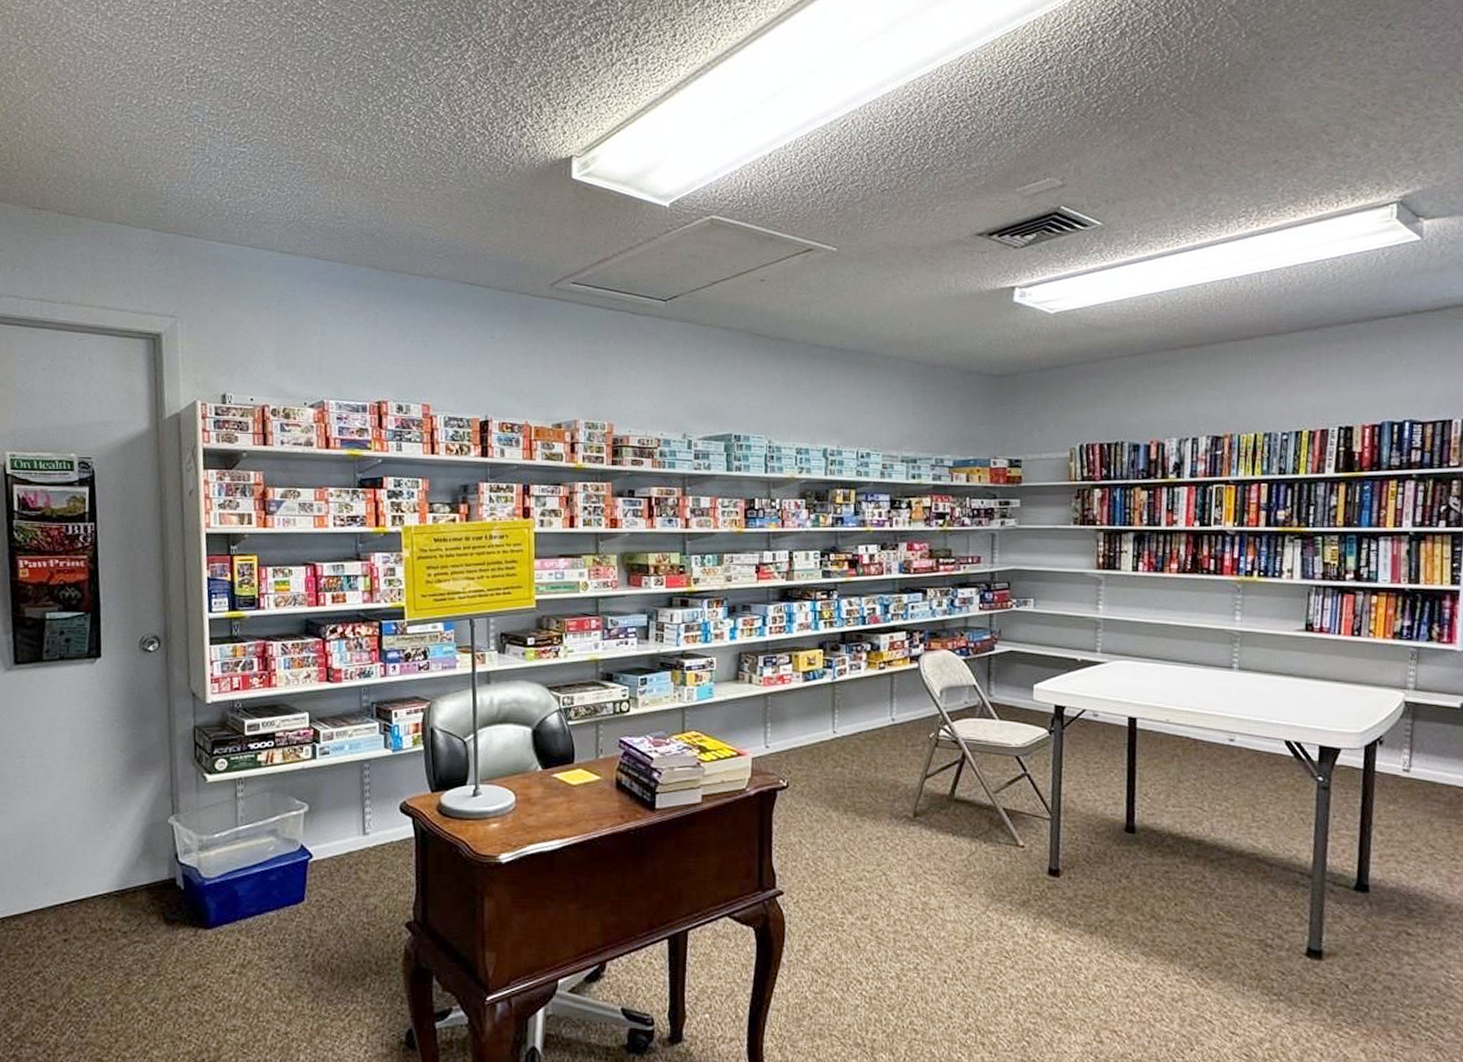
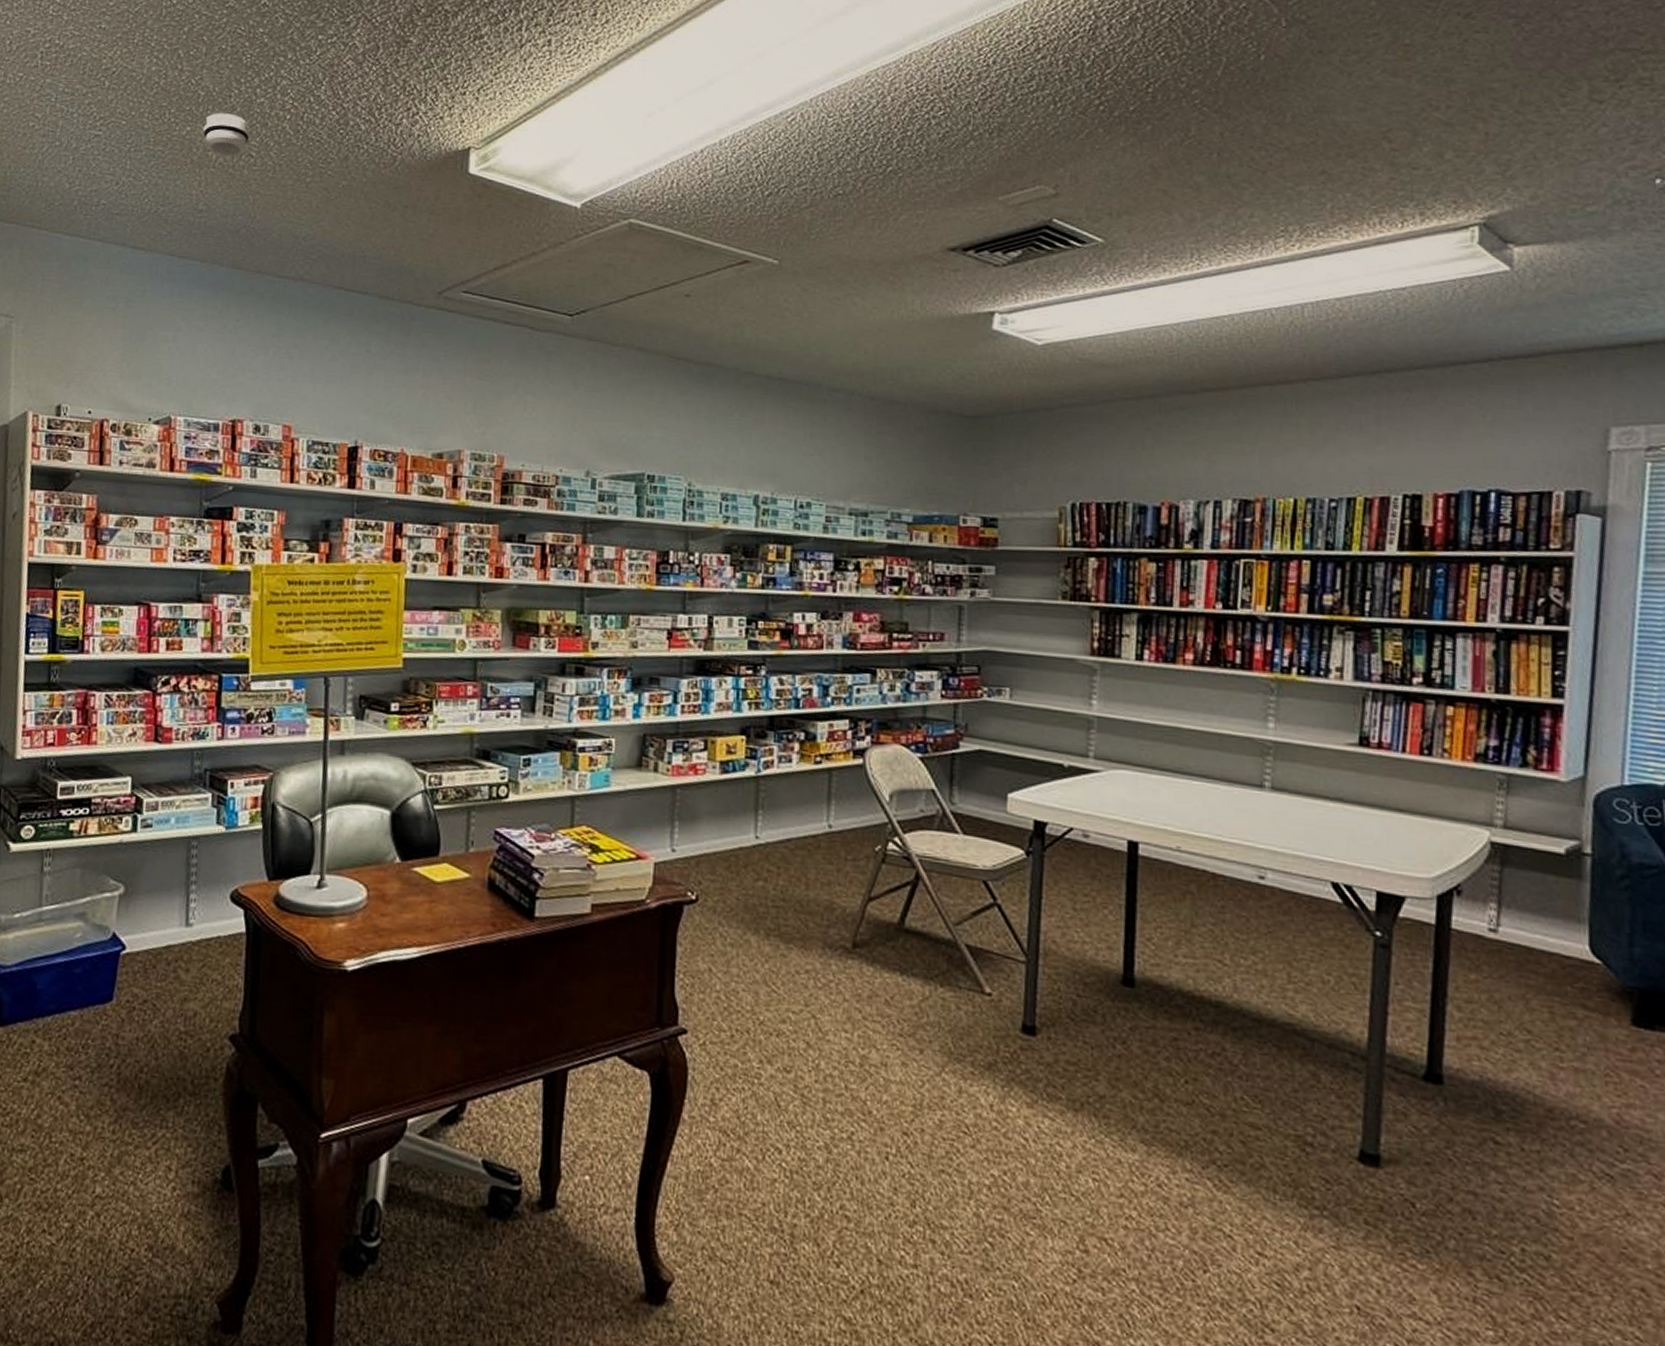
smoke detector: none [336,129,379,168] -> present [202,113,250,156]

